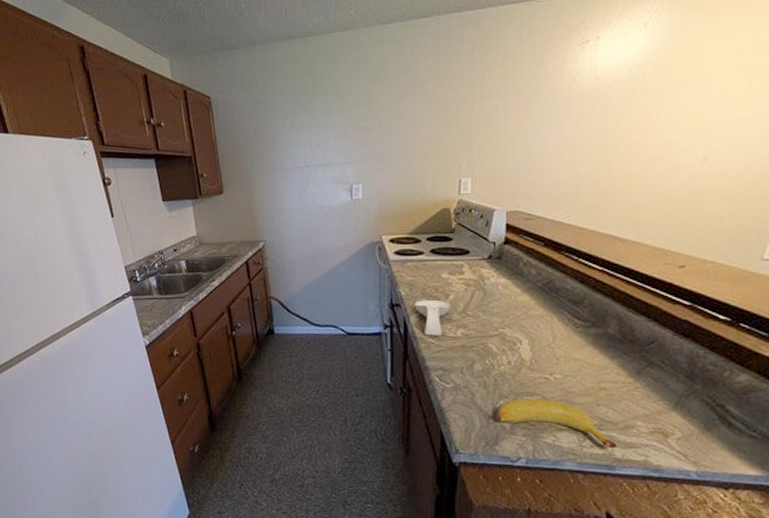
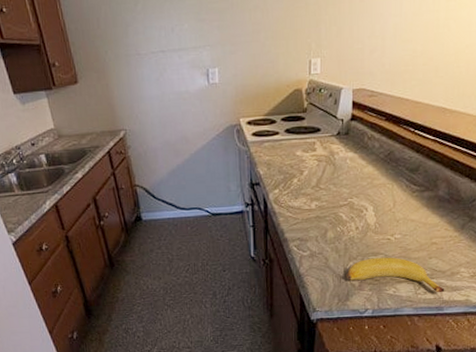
spoon rest: present [414,300,451,336] -> none [272,177,305,210]

